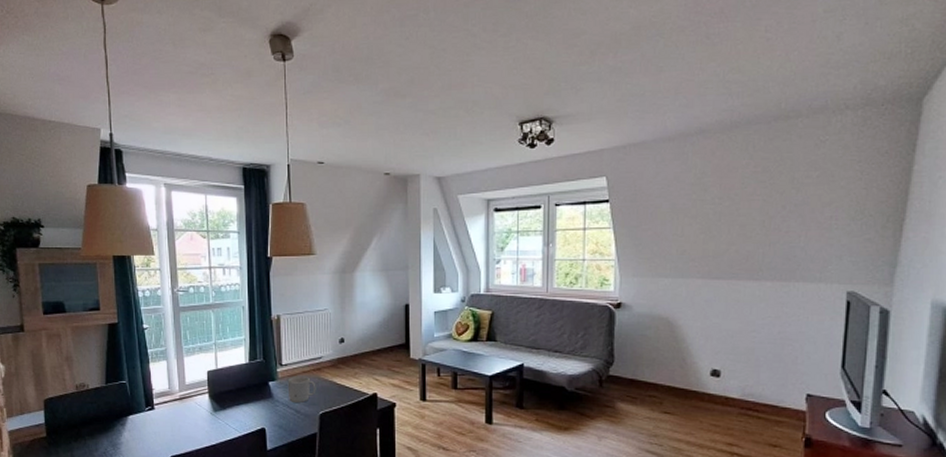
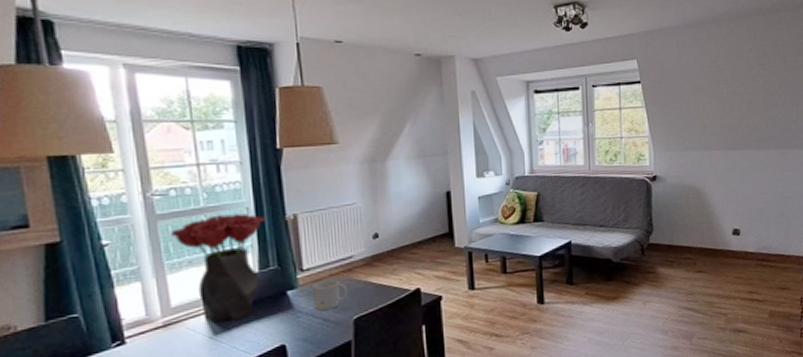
bouquet: none [189,311,257,402] -> present [171,213,267,322]

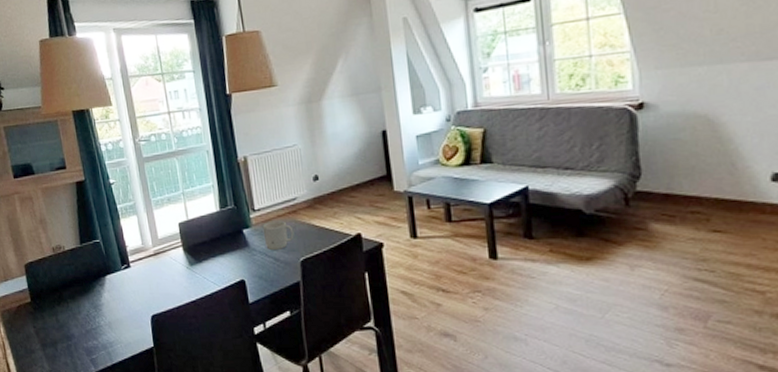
bouquet: present [171,213,267,322] -> none [154,156,223,254]

